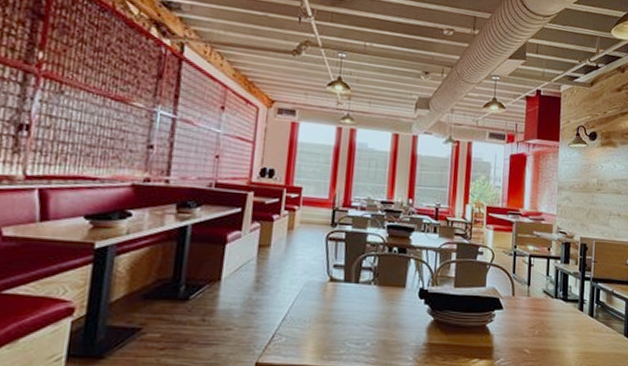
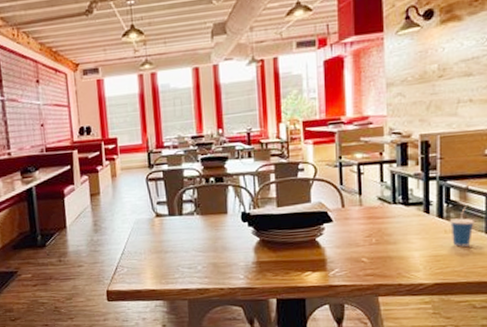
cup: none [597,308,616,346] -> present [449,206,474,247]

